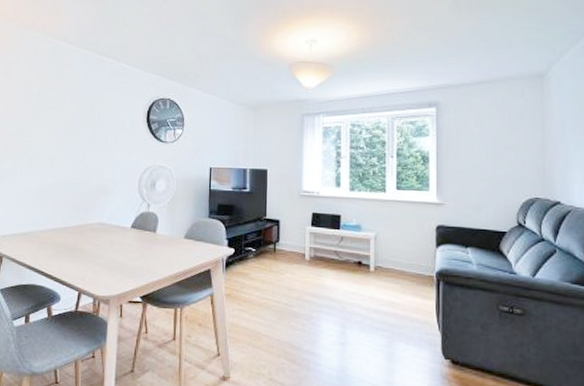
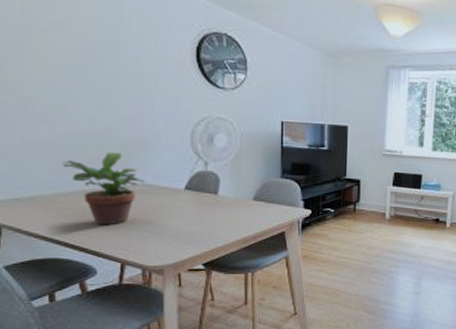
potted plant: none [48,196,103,258] -> present [63,151,146,226]

